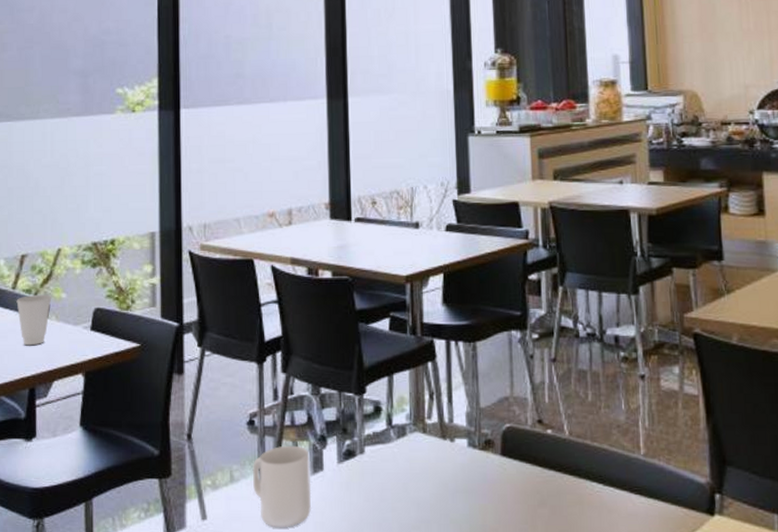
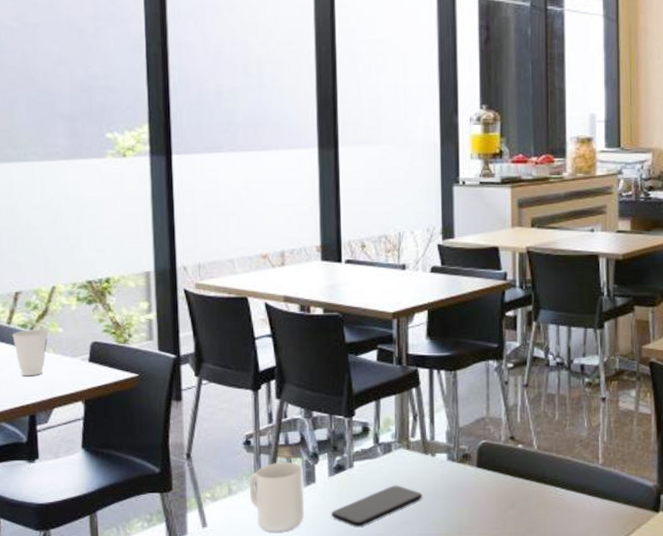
smartphone: none [340,475,441,524] -> present [331,485,423,526]

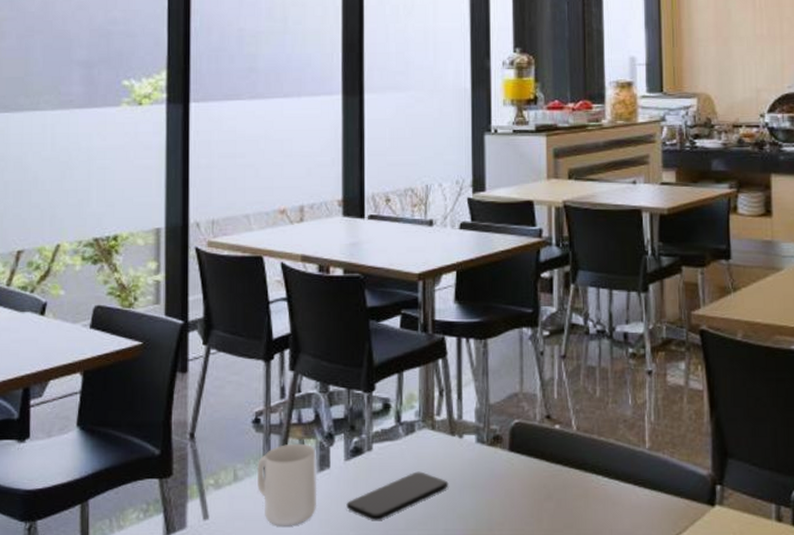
cup: present [12,329,48,377] -> none [11,291,49,344]

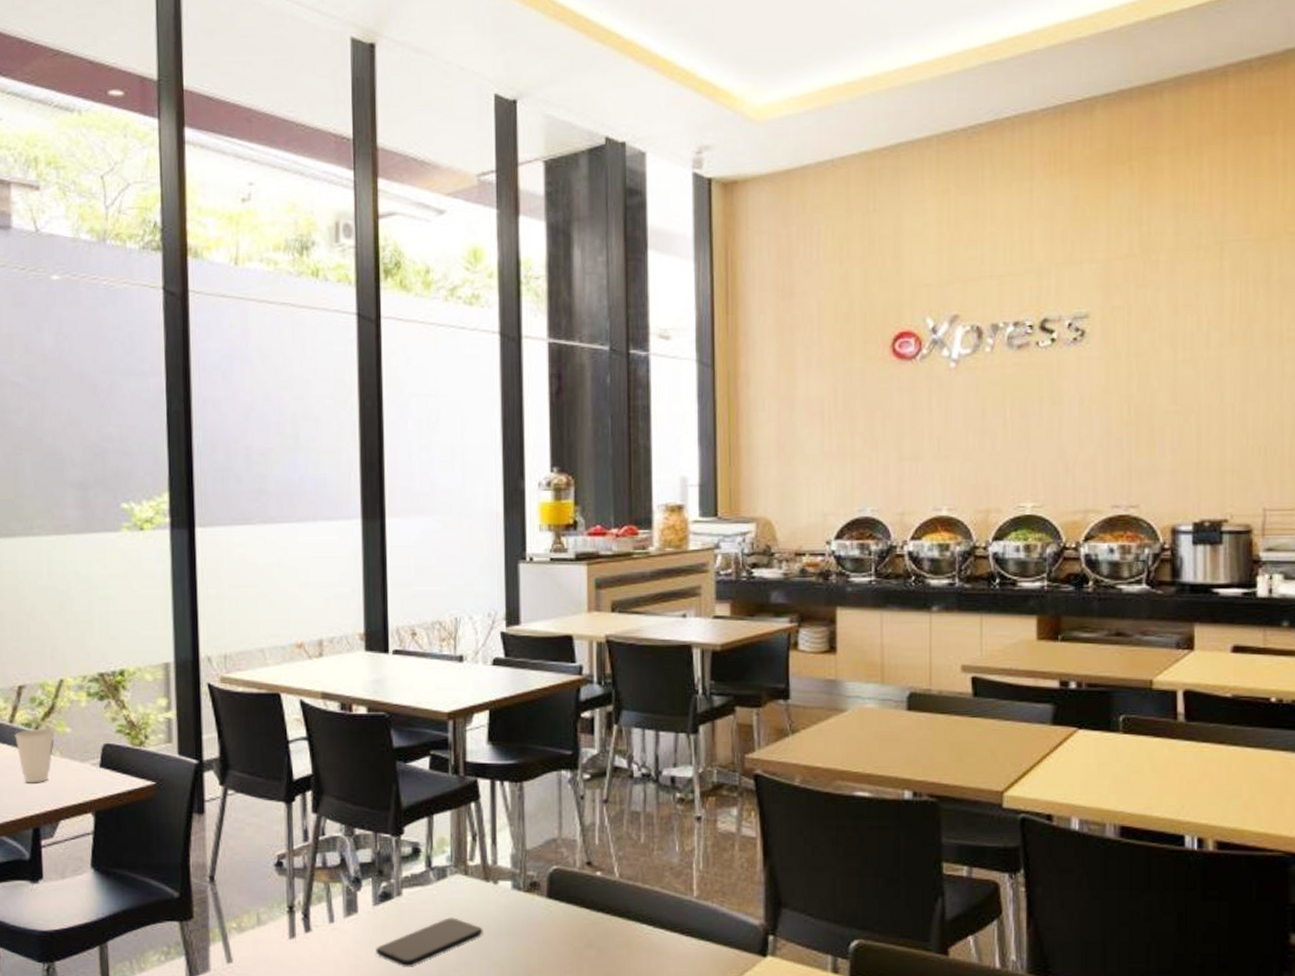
cup: none [11,291,49,344] -> present [15,728,55,783]
cup: present [258,443,317,526] -> none [281,887,345,971]

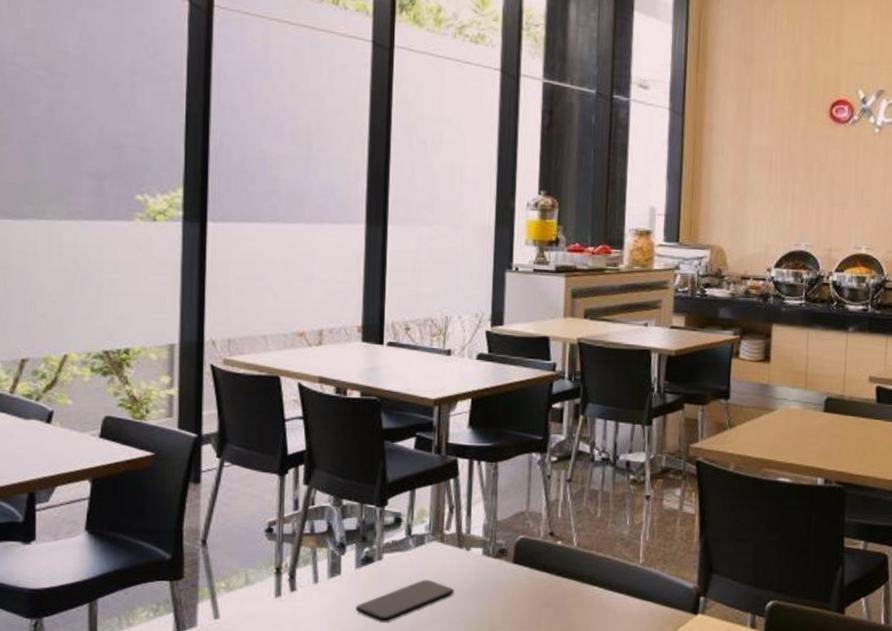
cup: present [15,728,55,783] -> none [15,399,56,451]

